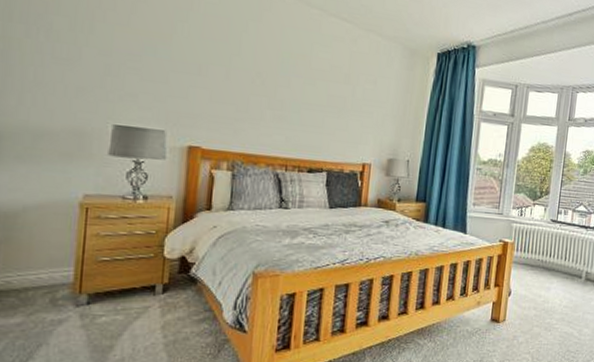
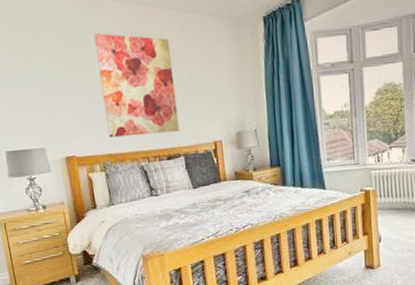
wall art: none [246,24,338,146] -> present [94,33,180,138]

